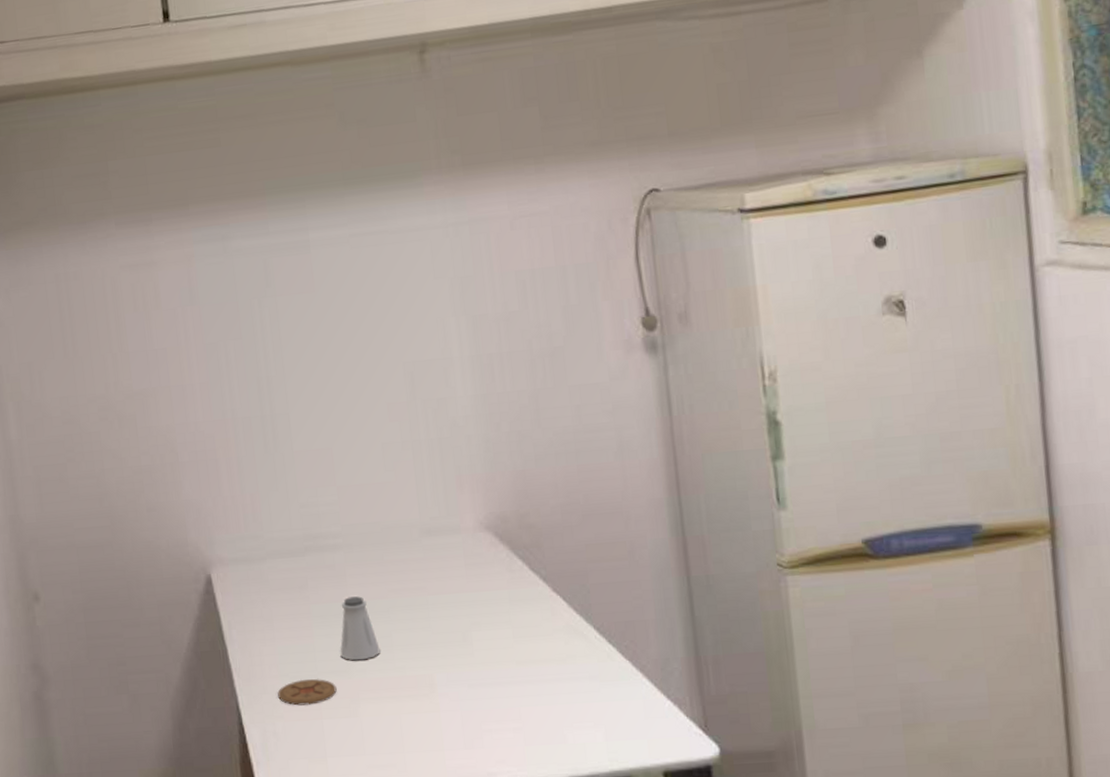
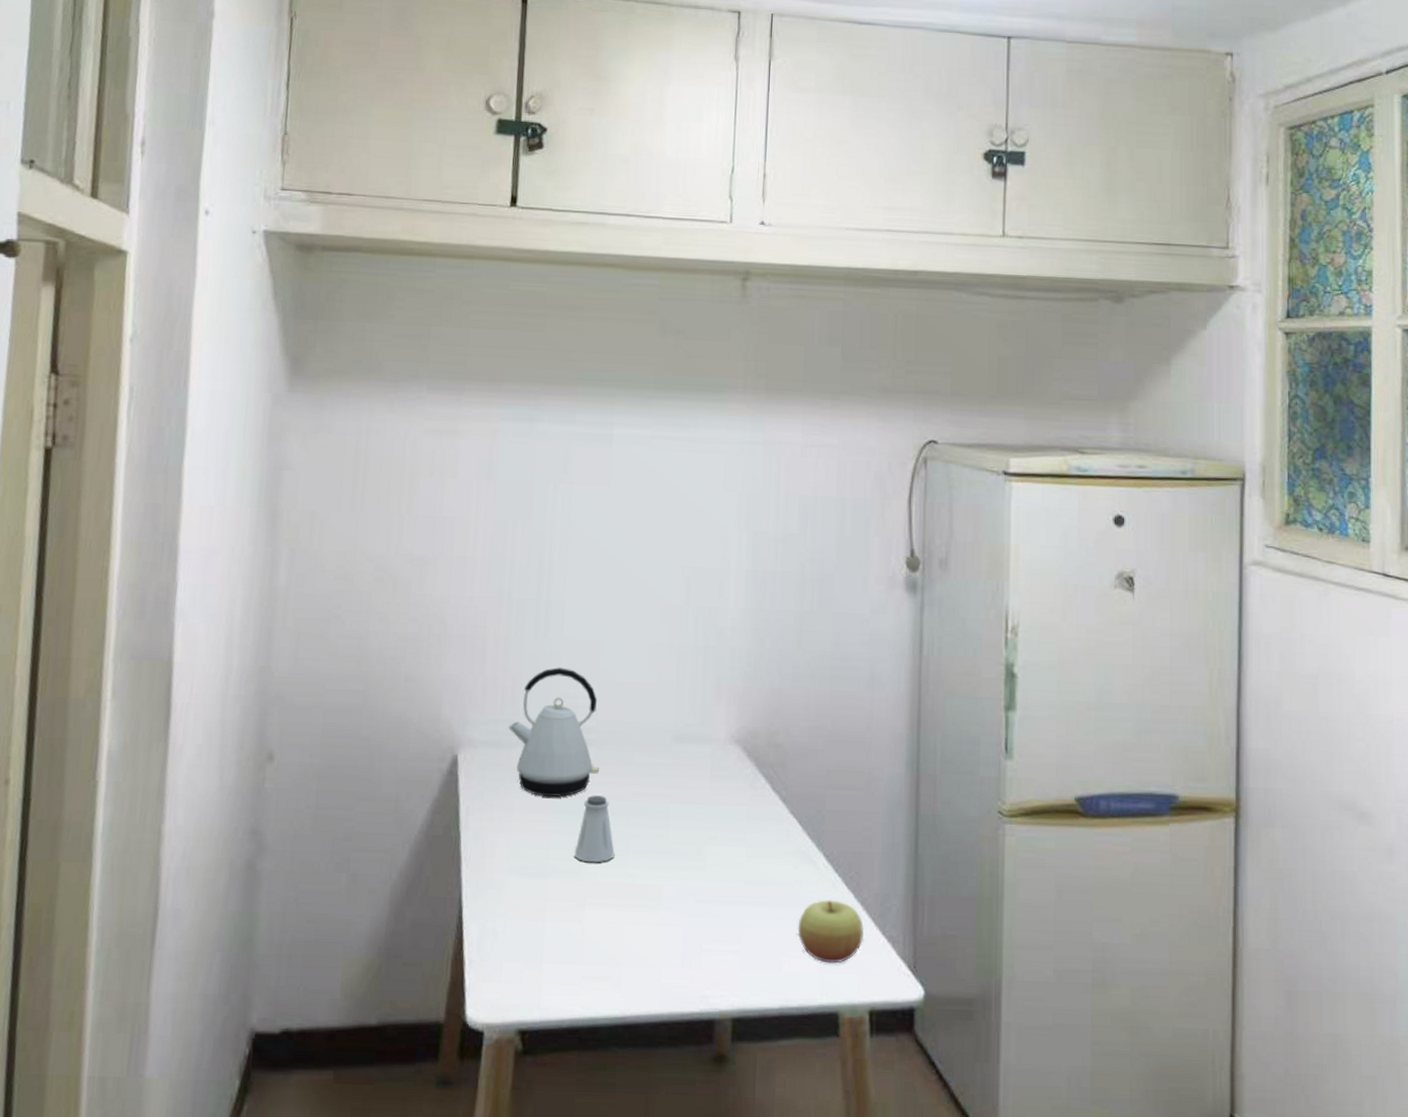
kettle: none [254,478,352,604] -> present [507,667,600,798]
coaster: present [277,679,337,706] -> none [504,876,565,905]
apple: none [577,669,648,731] -> present [797,899,864,964]

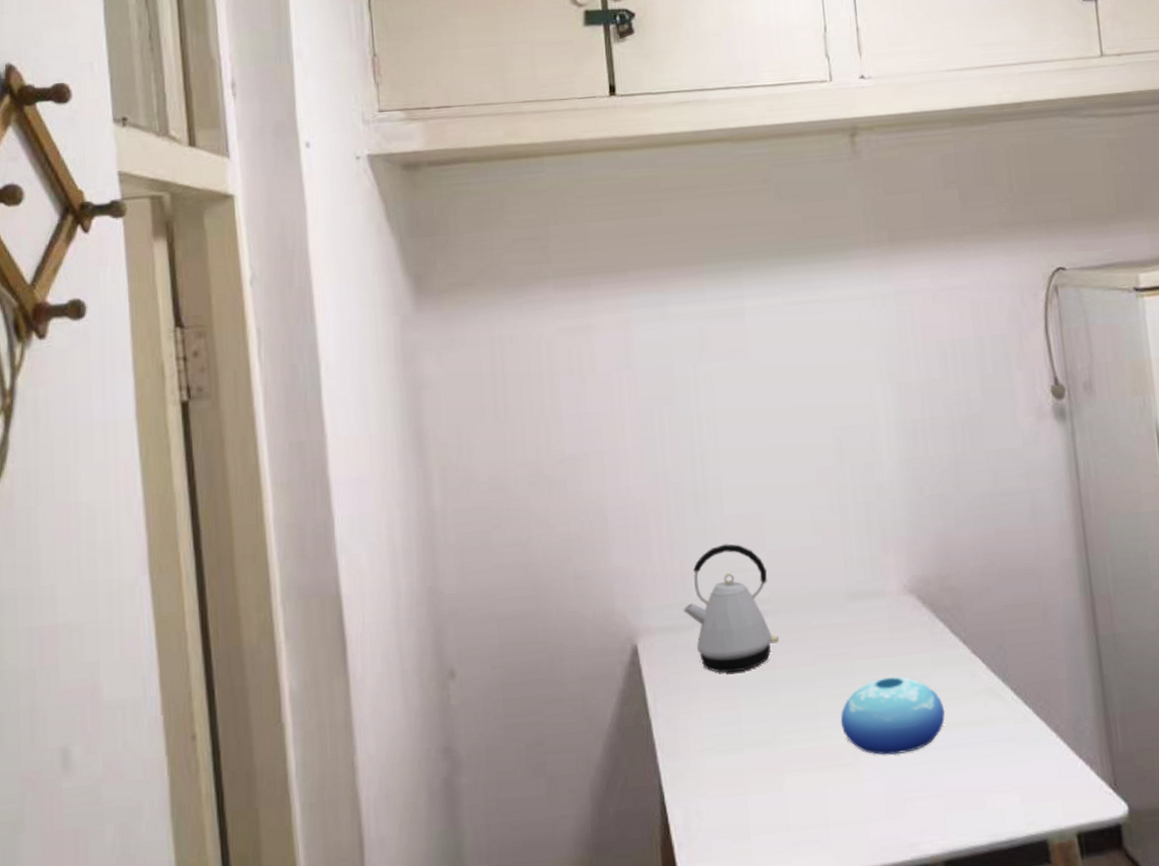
saltshaker: present [574,795,615,863] -> none [766,663,806,731]
bowl: none [649,825,755,904] -> present [840,676,945,755]
apple: present [797,899,864,964] -> none [995,731,1062,794]

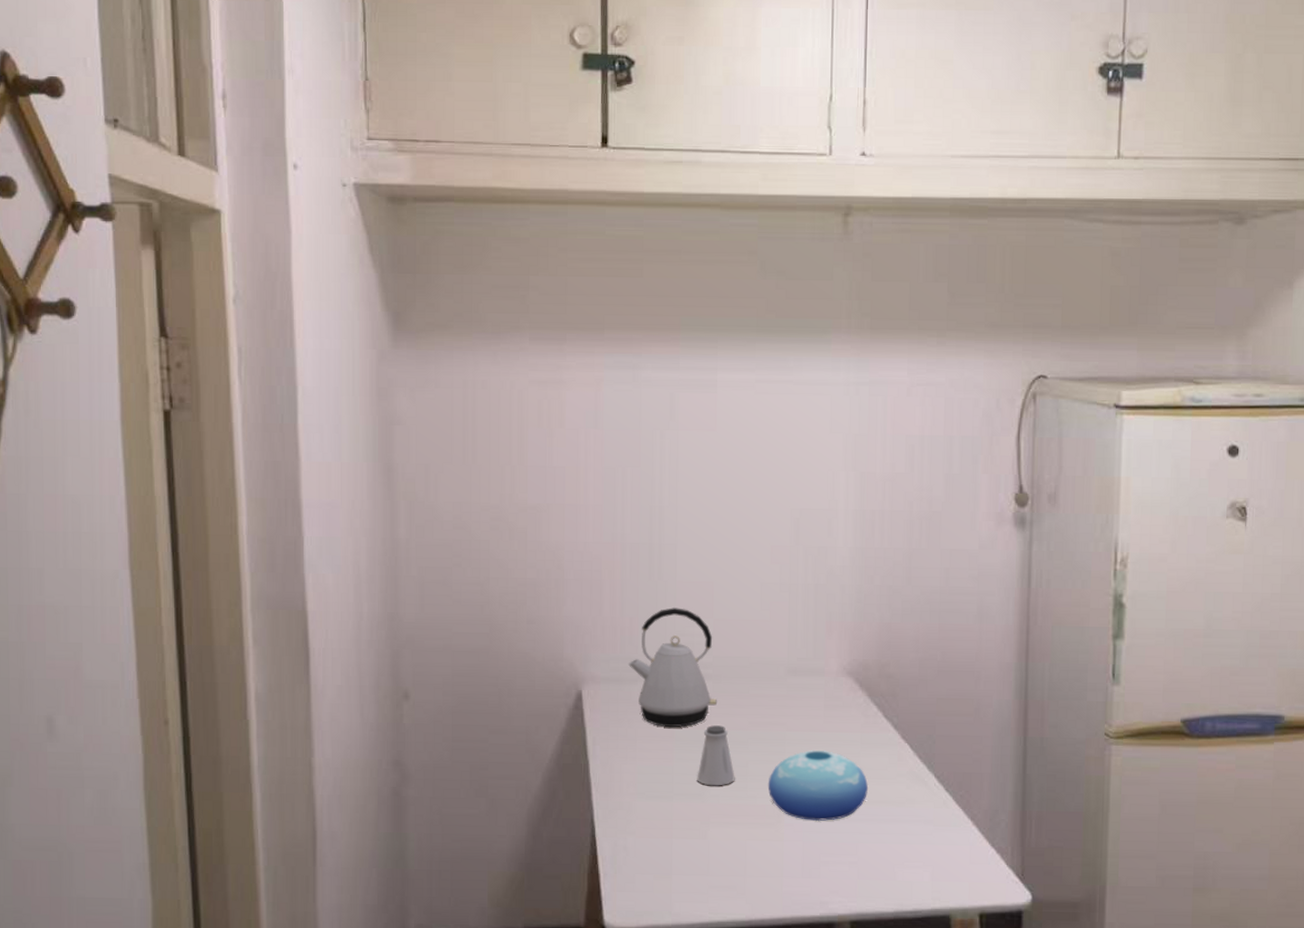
saltshaker: none [766,663,806,731] -> present [697,725,735,786]

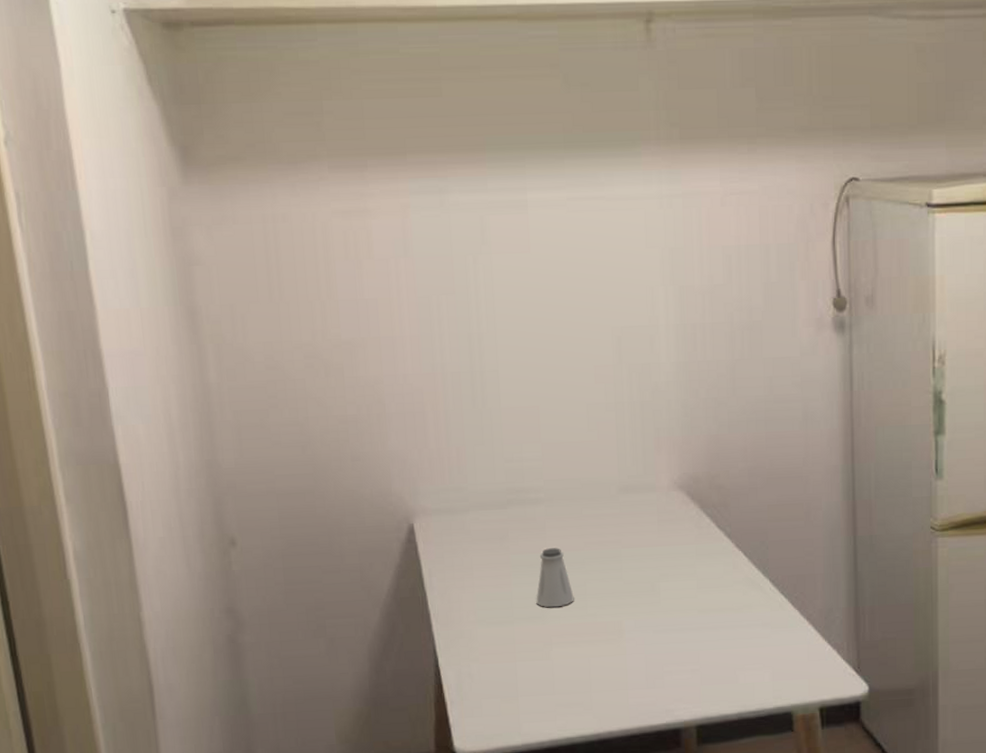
kettle: present [627,607,718,728] -> none [458,434,552,554]
bowl: present [767,750,869,822] -> none [607,564,706,634]

